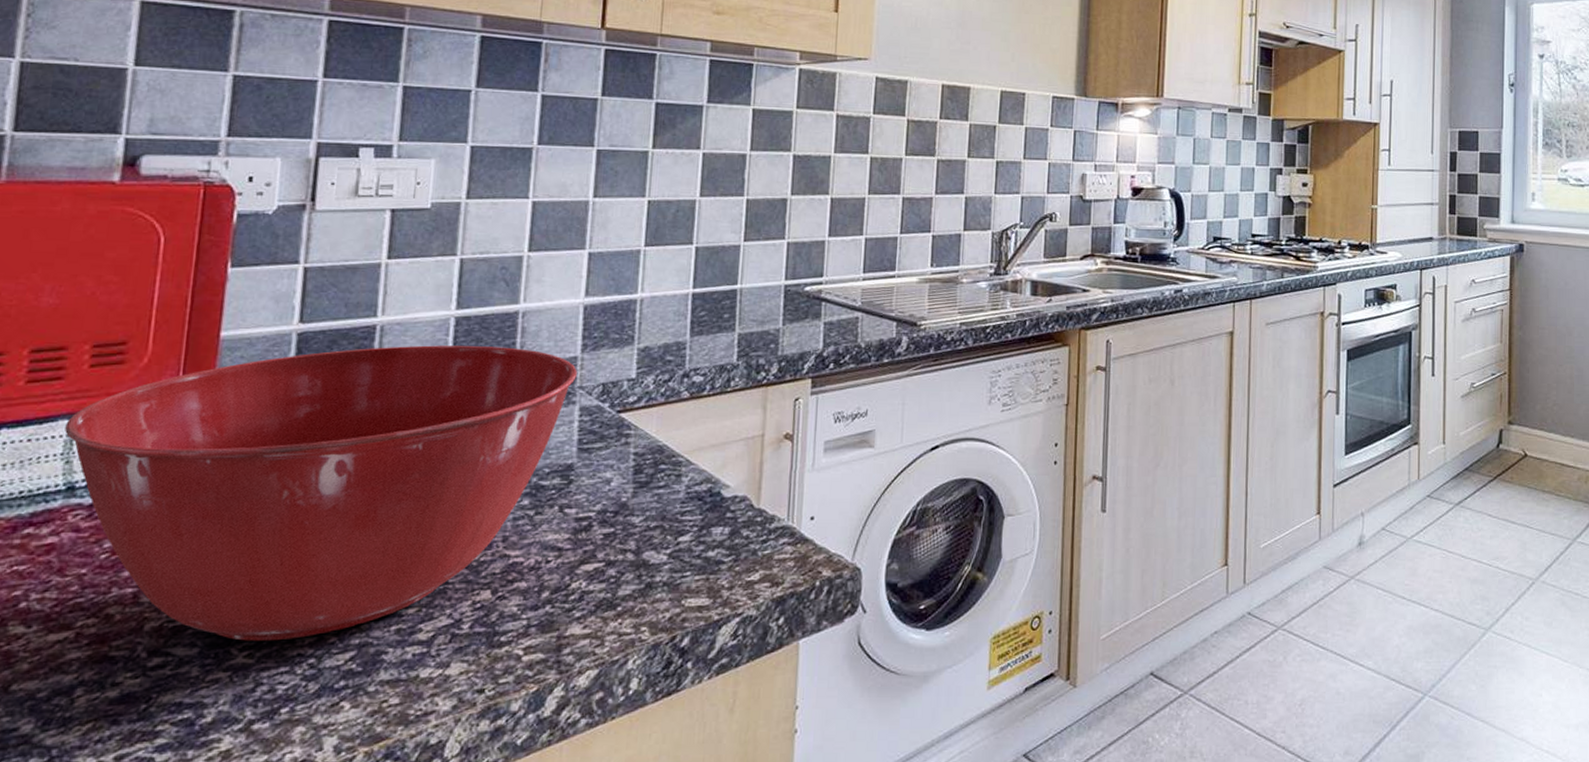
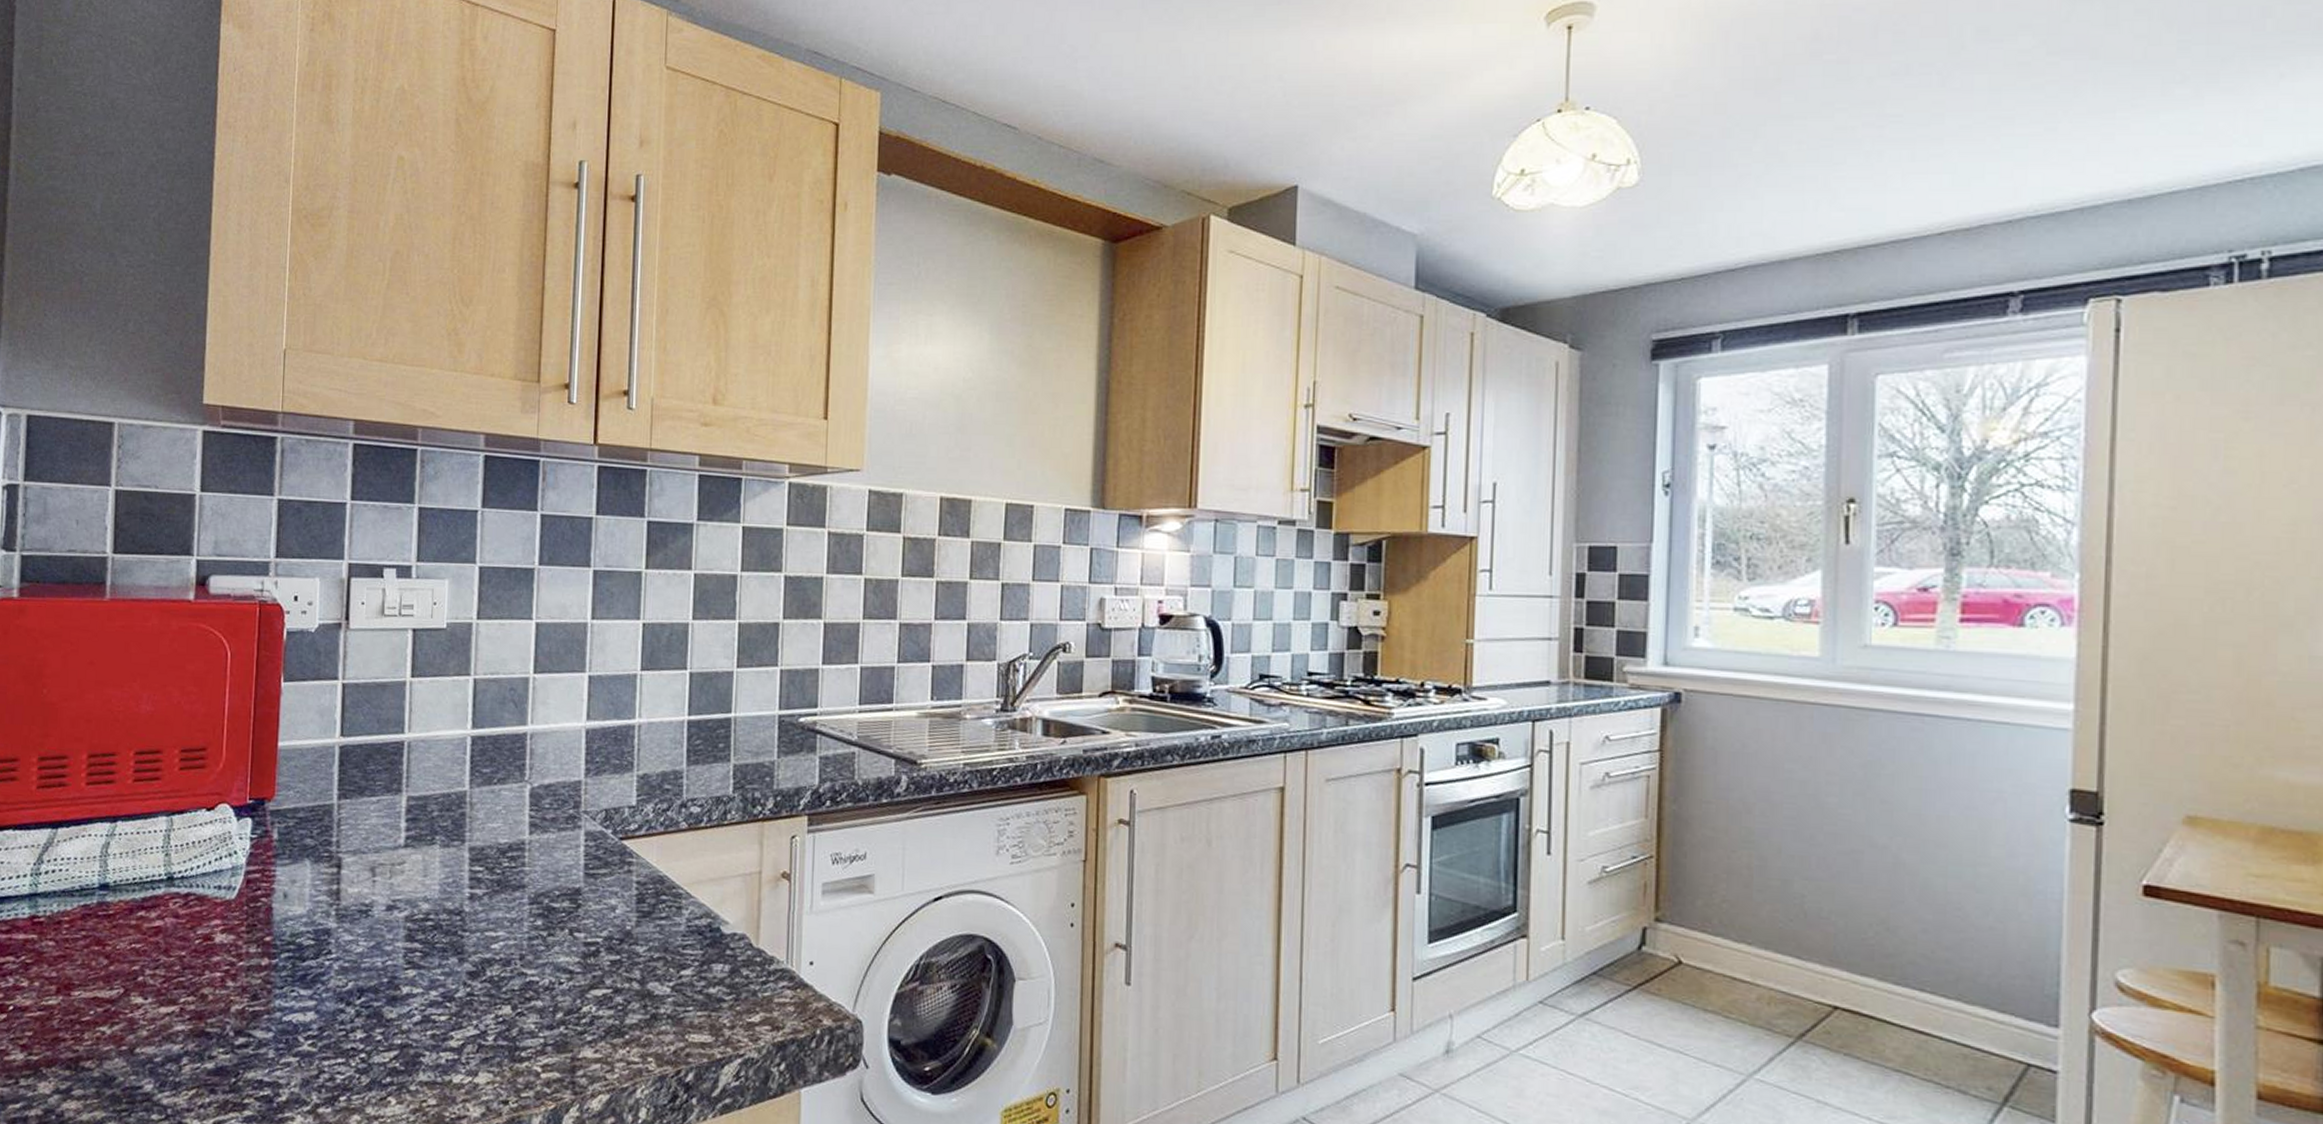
mixing bowl: present [65,345,577,641] -> none [164,762,582,1034]

